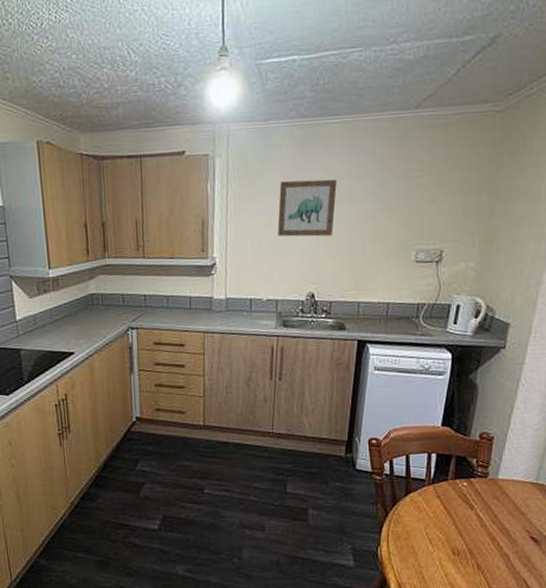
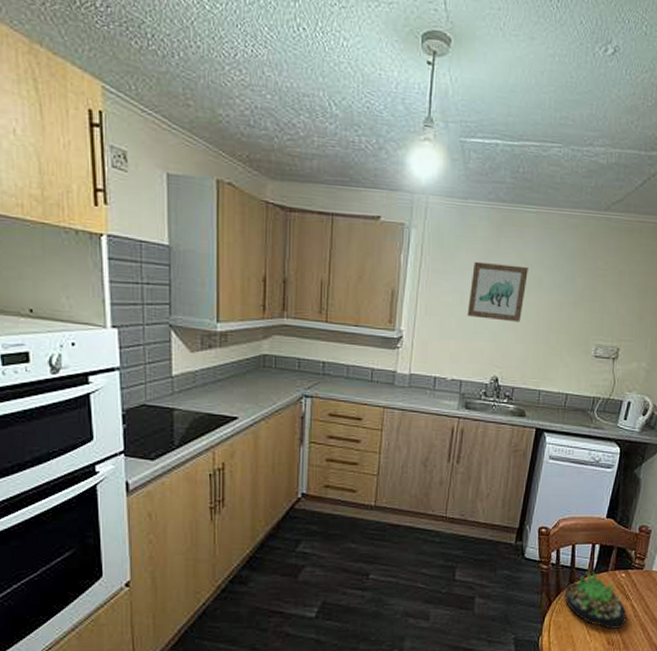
succulent plant: none [401,480,472,540] -> present [564,570,627,630]

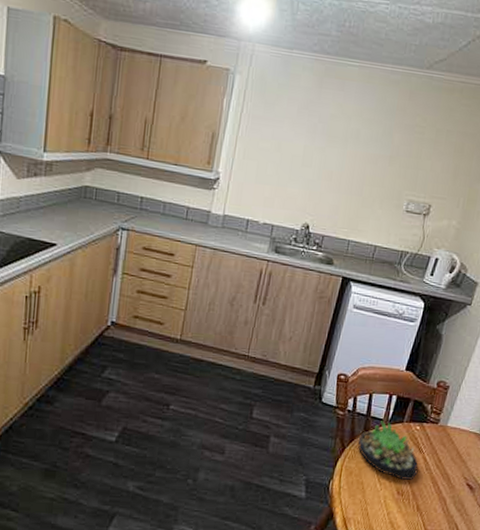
wall art: present [467,261,528,322] -> none [284,110,347,172]

